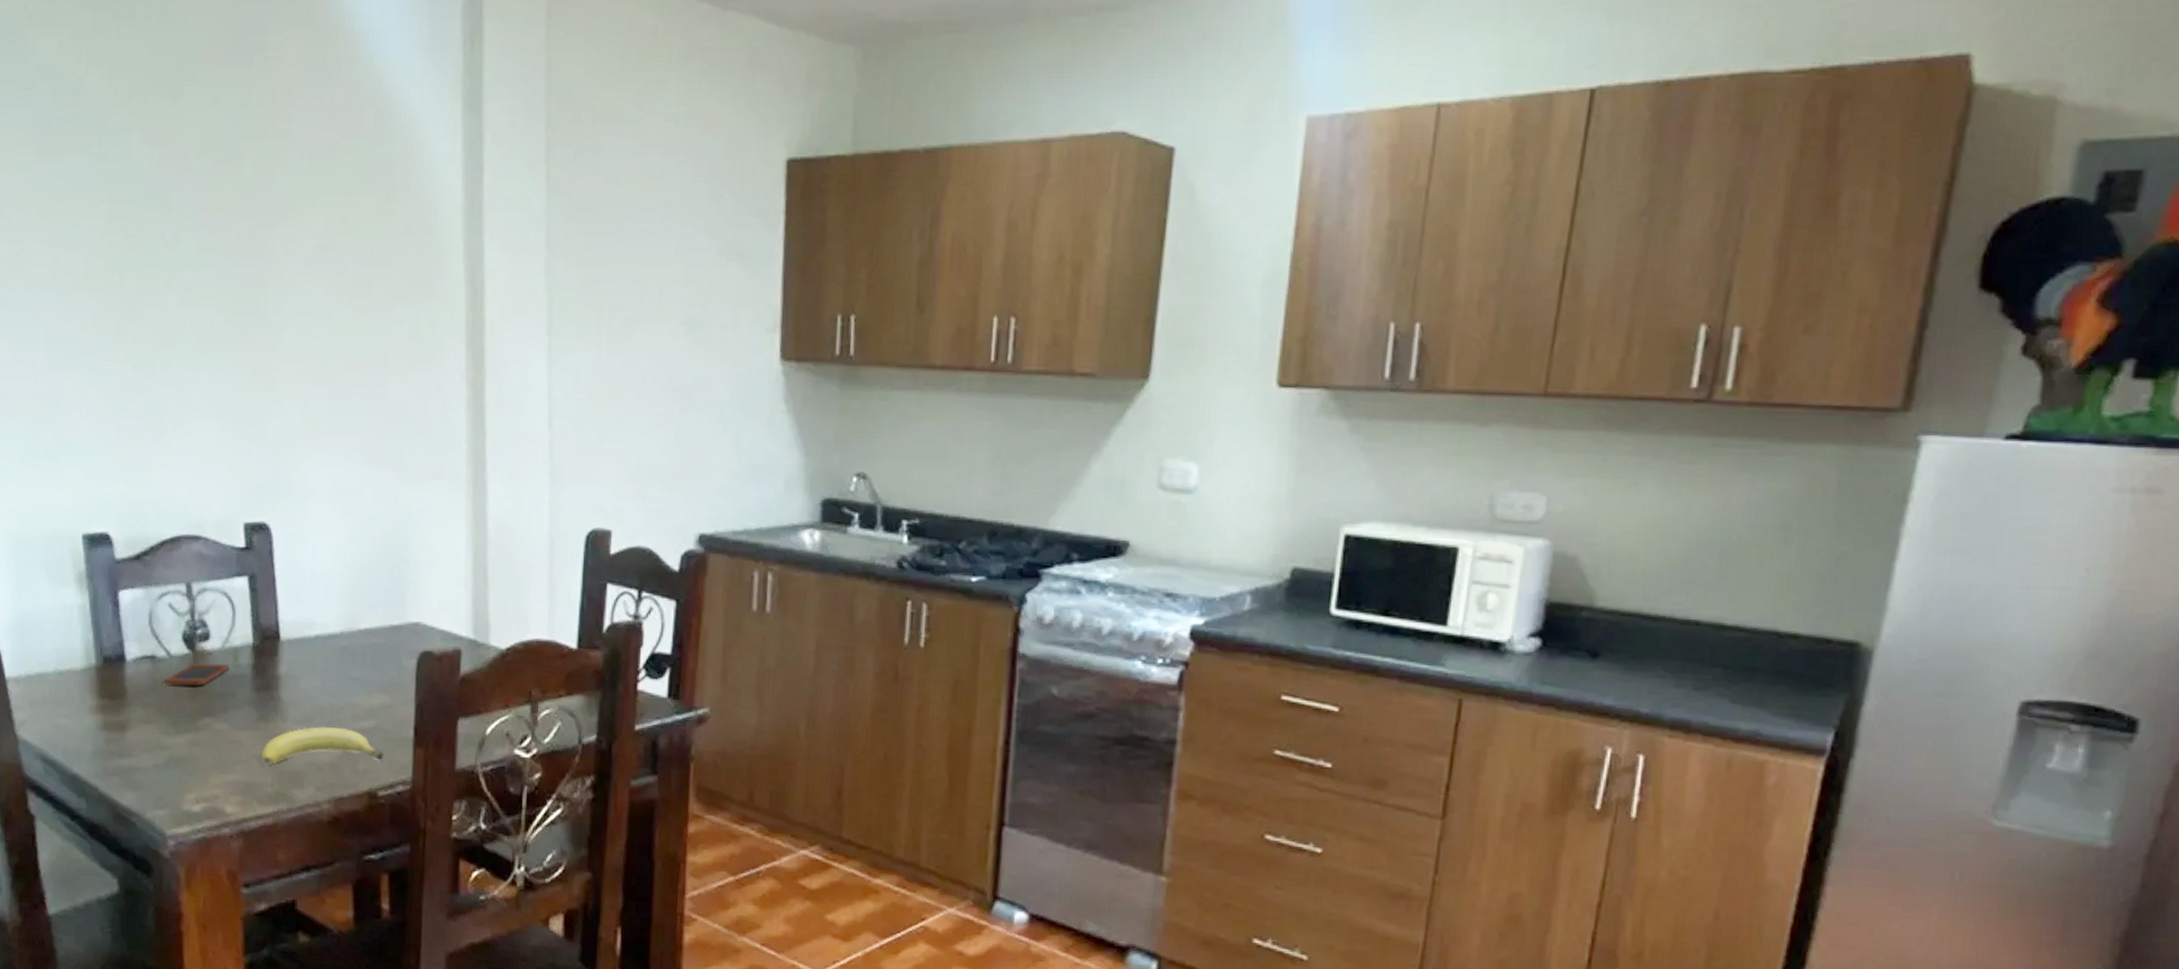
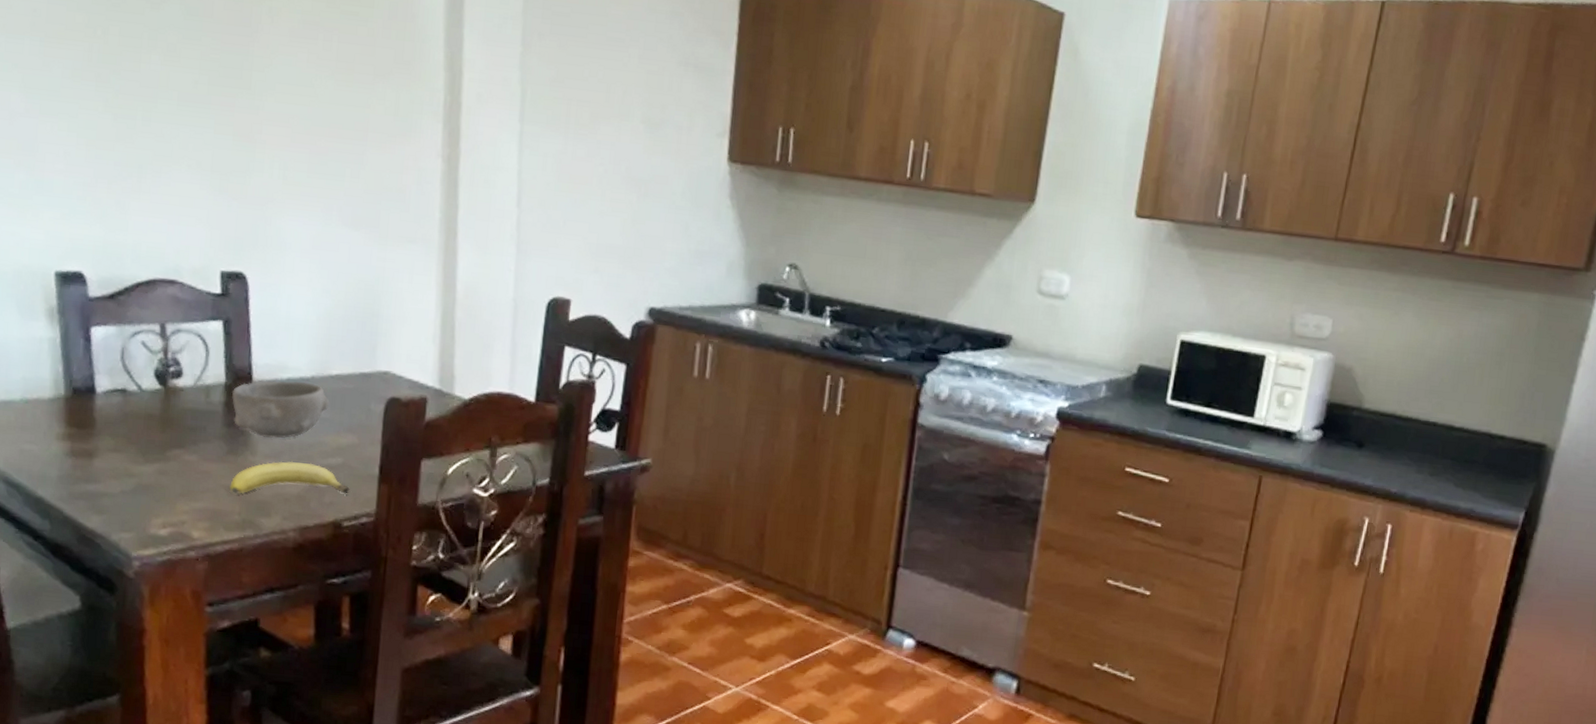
smartphone: present [164,663,230,687] -> none [134,398,202,420]
bowl: none [259,638,360,702] -> present [231,381,330,438]

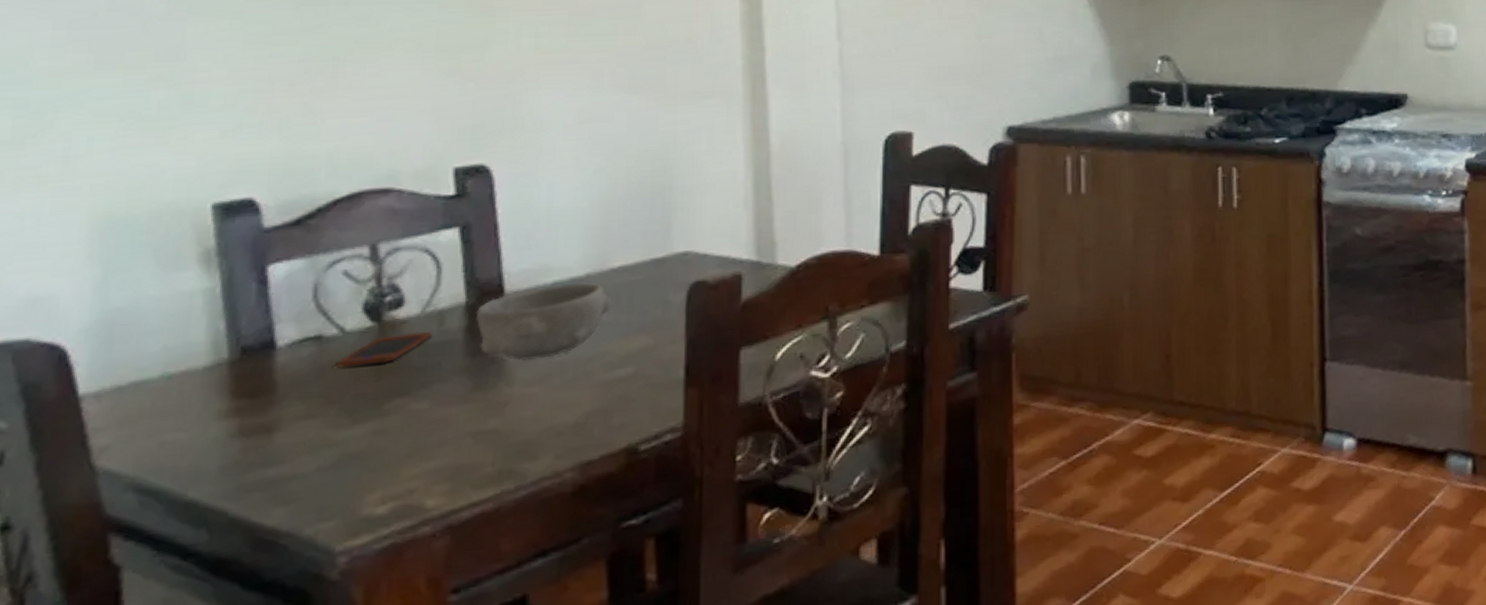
smartphone: none [134,398,202,420] -> present [335,332,433,368]
fruit: present [229,461,350,495] -> none [477,380,646,441]

